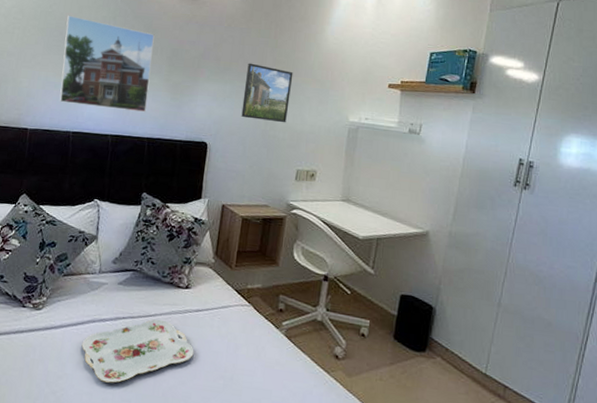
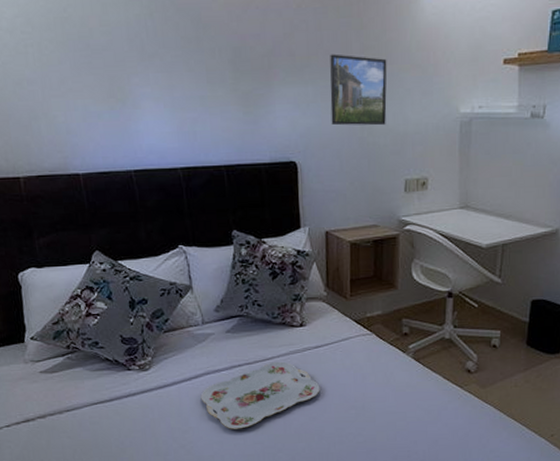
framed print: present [59,15,155,112] -> none [90,18,216,136]

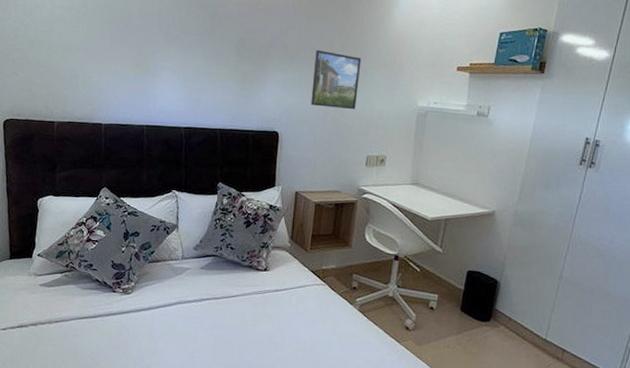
serving tray: present [200,361,320,429] -> none [170,299,275,357]

